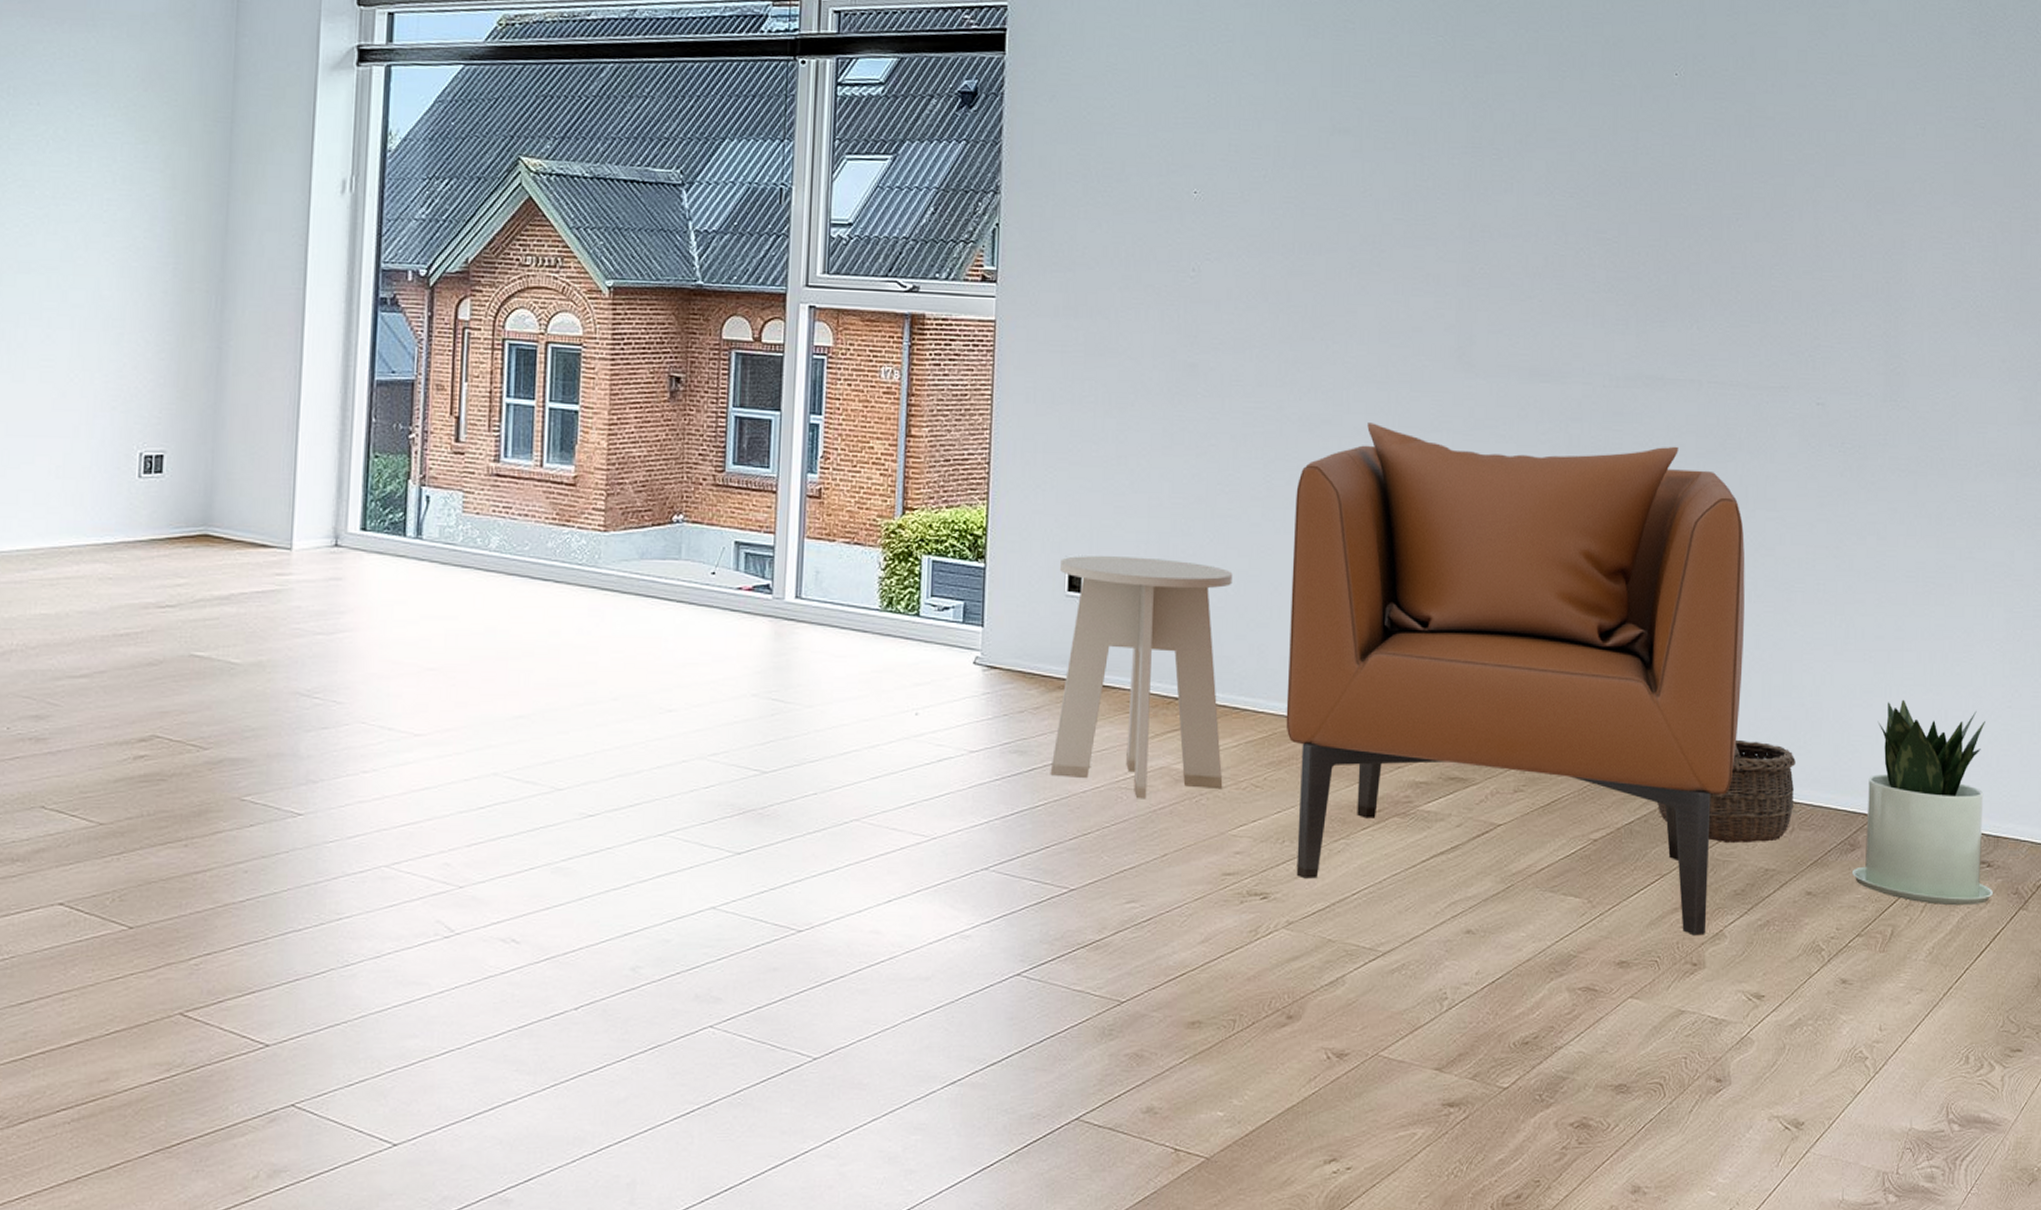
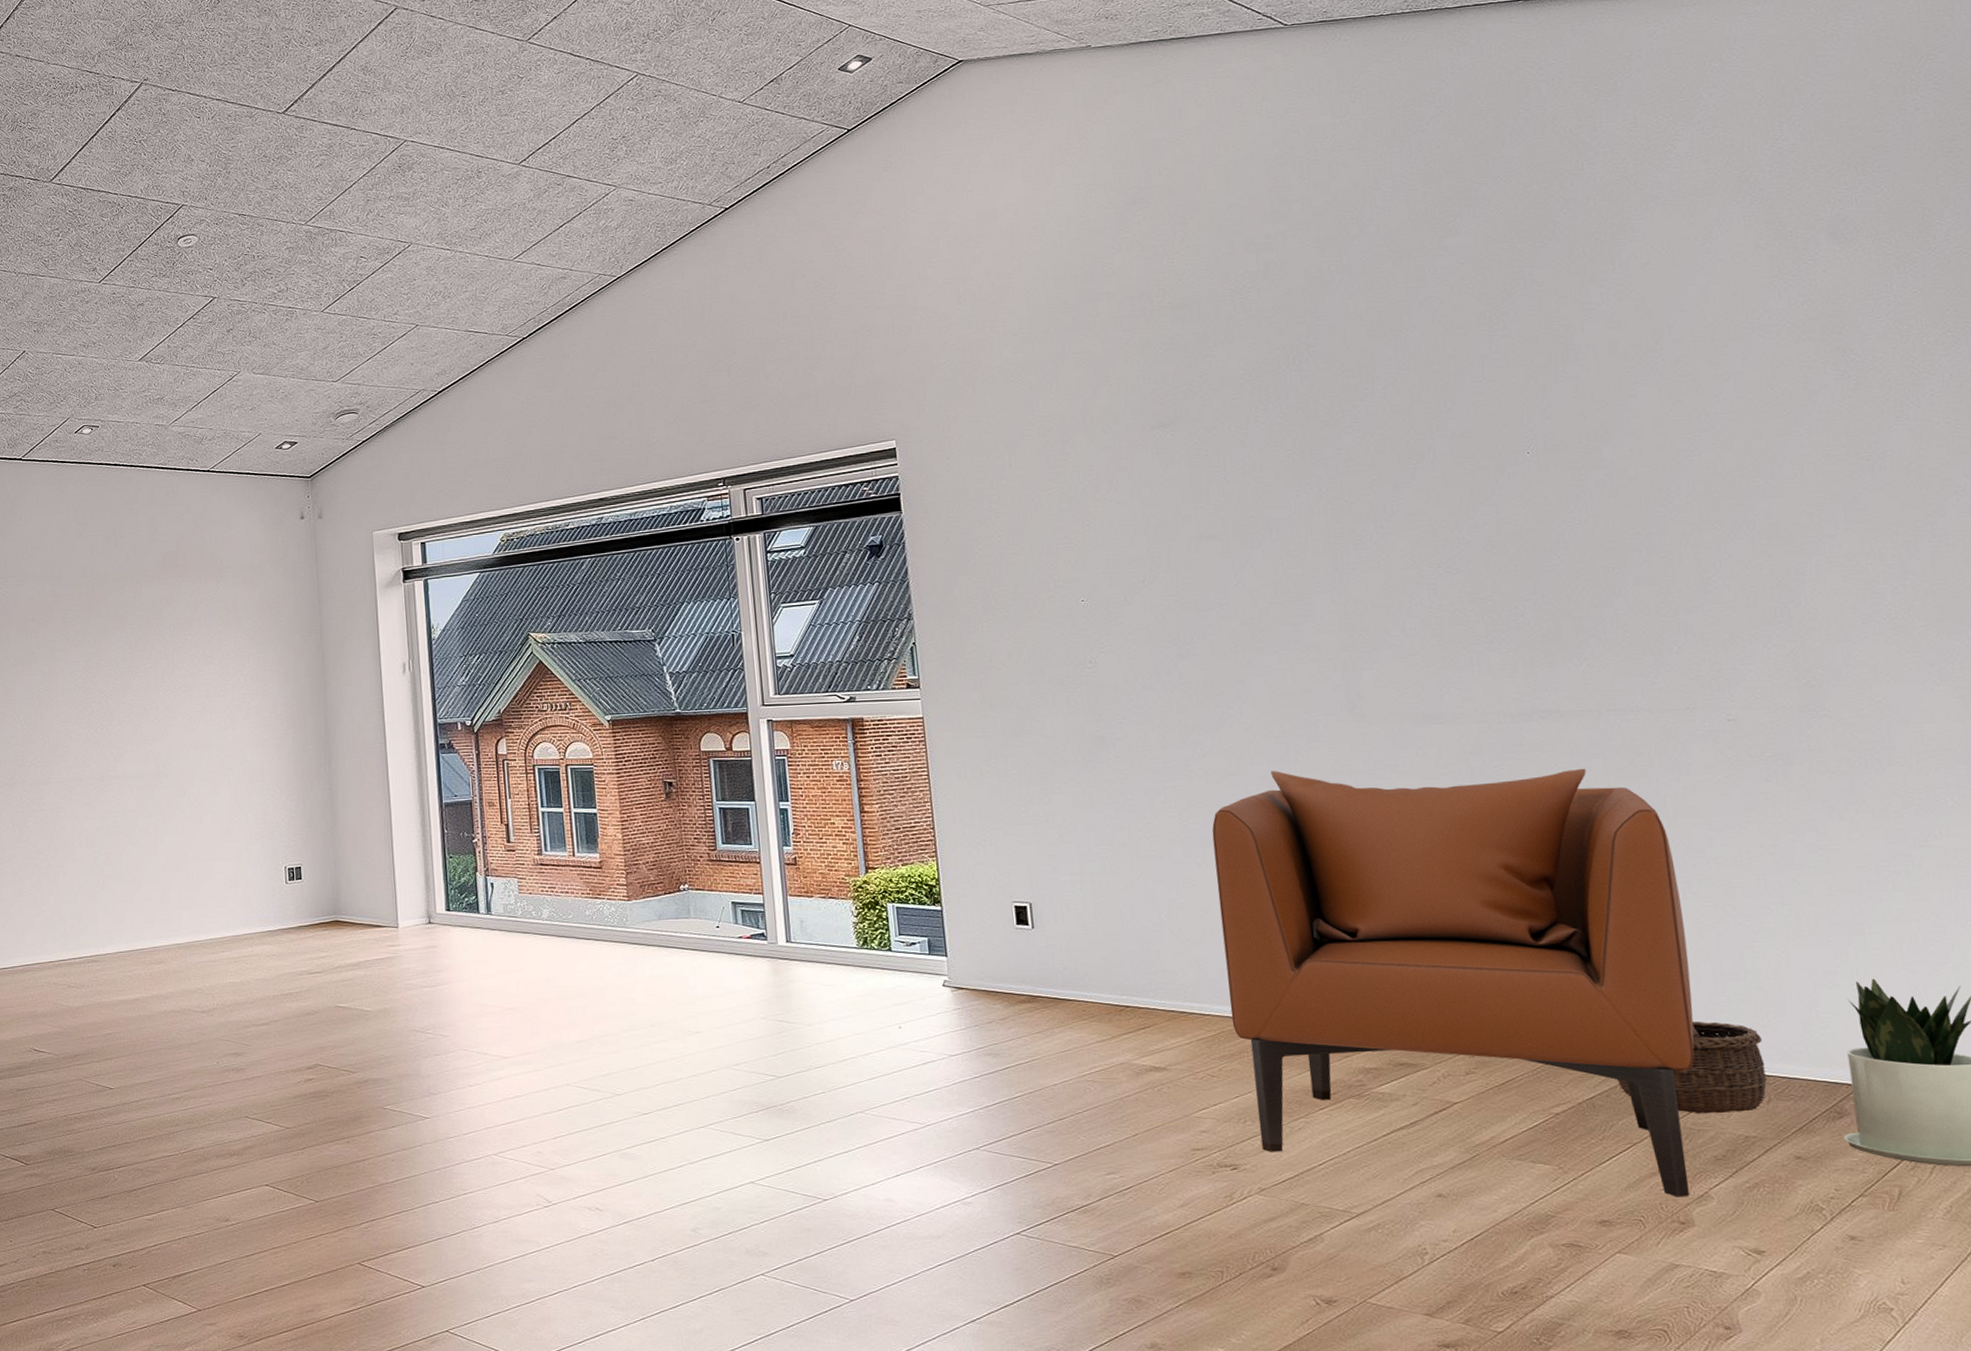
side table: present [1050,556,1233,799] -> none [1007,894,1181,1090]

